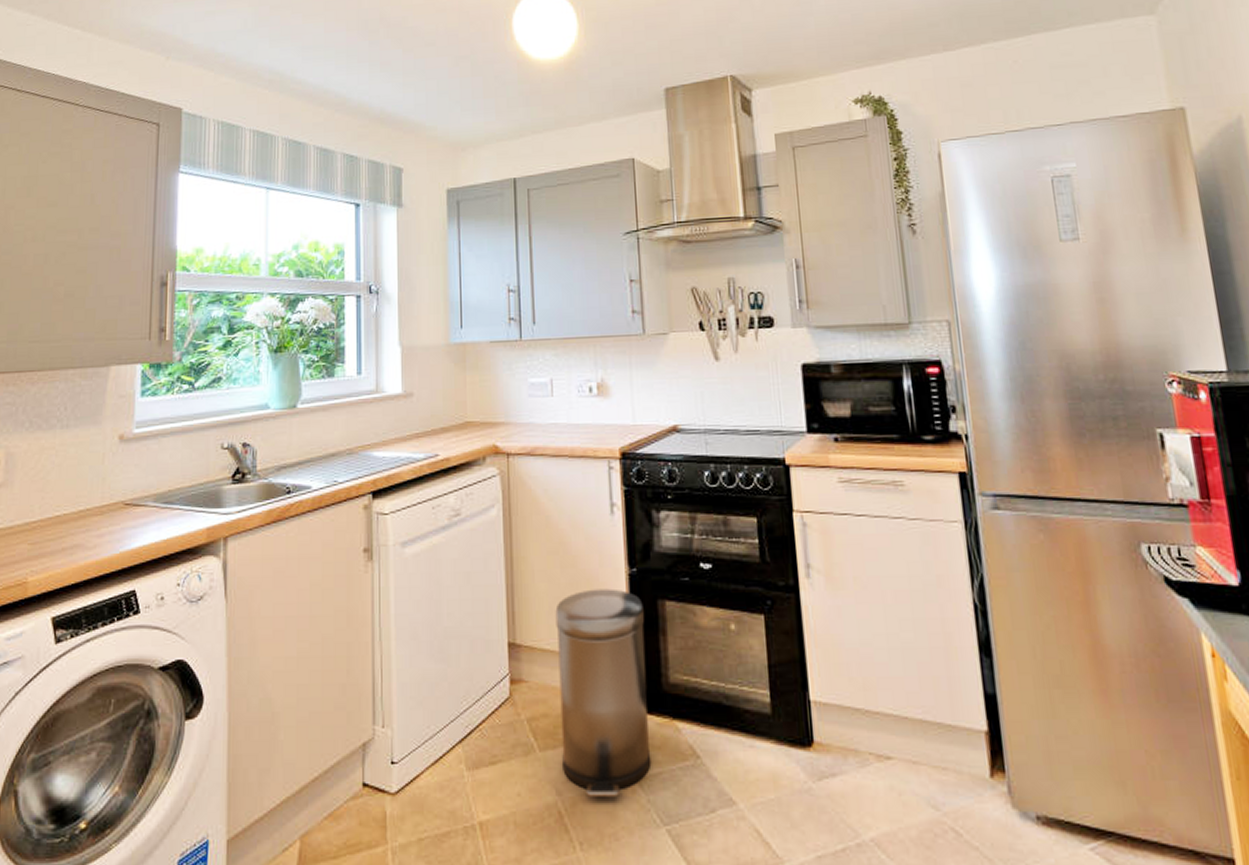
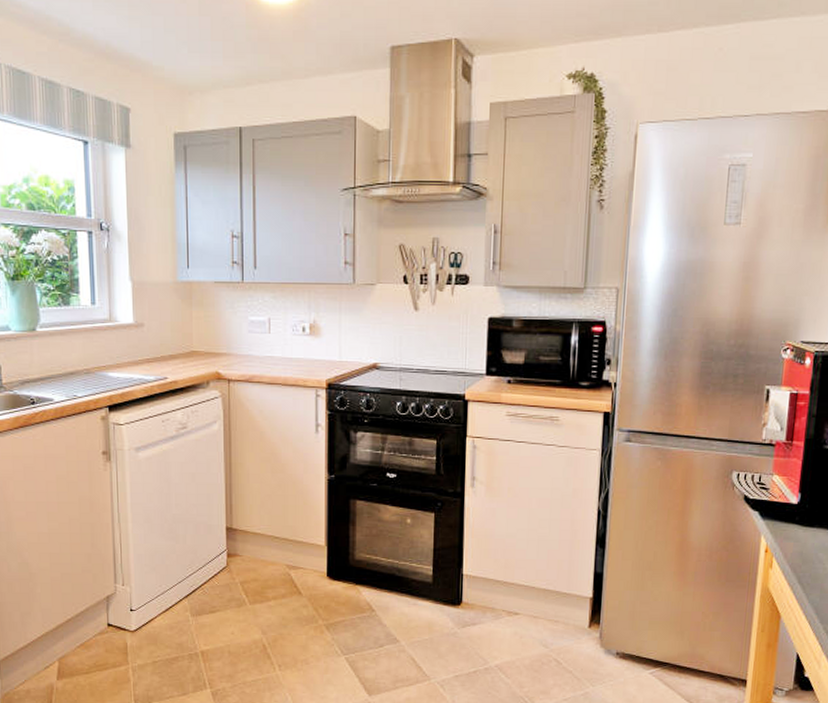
pedal bin: present [555,588,652,796] -> none [266,489,338,636]

